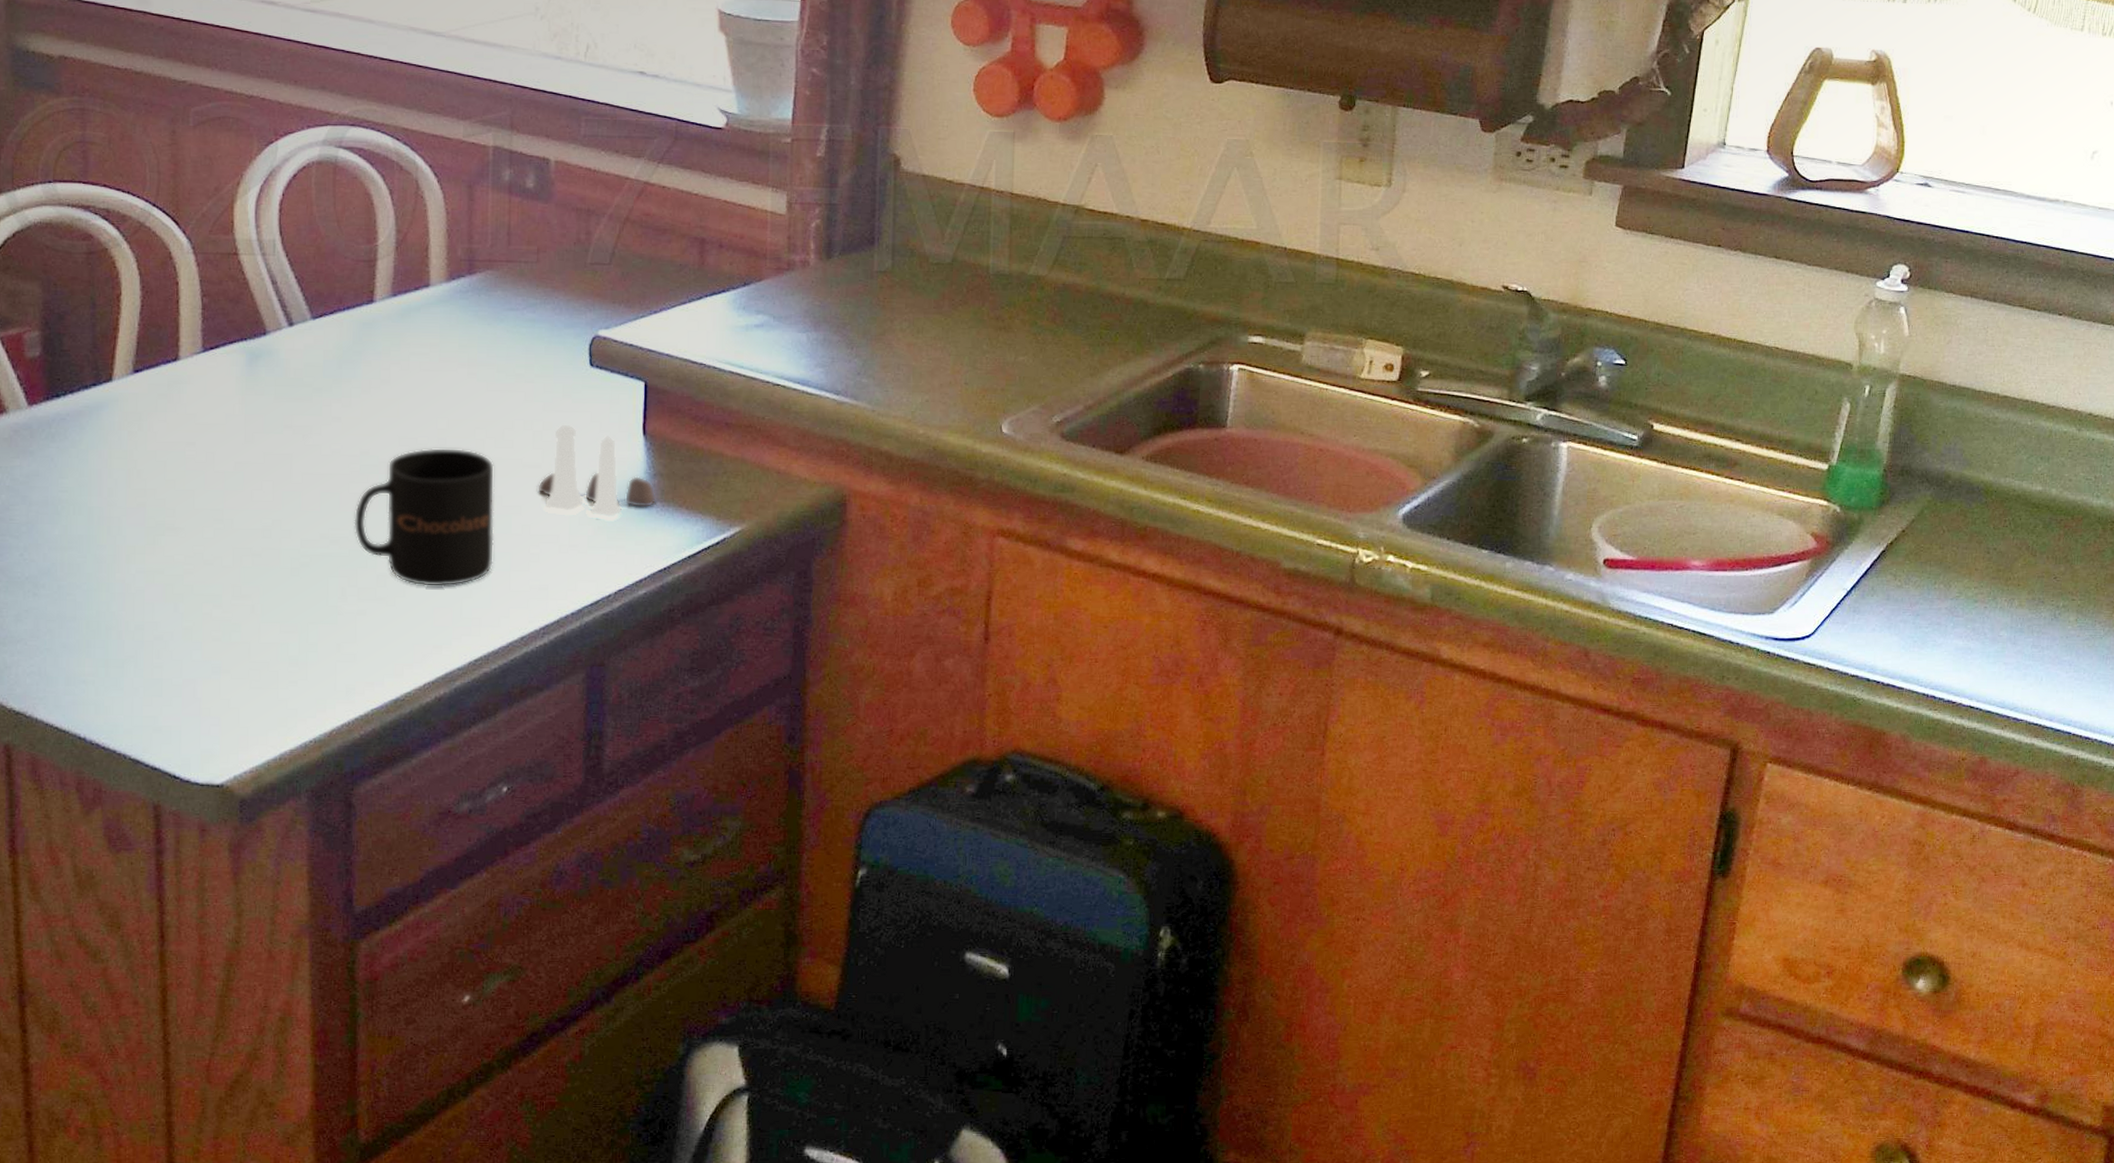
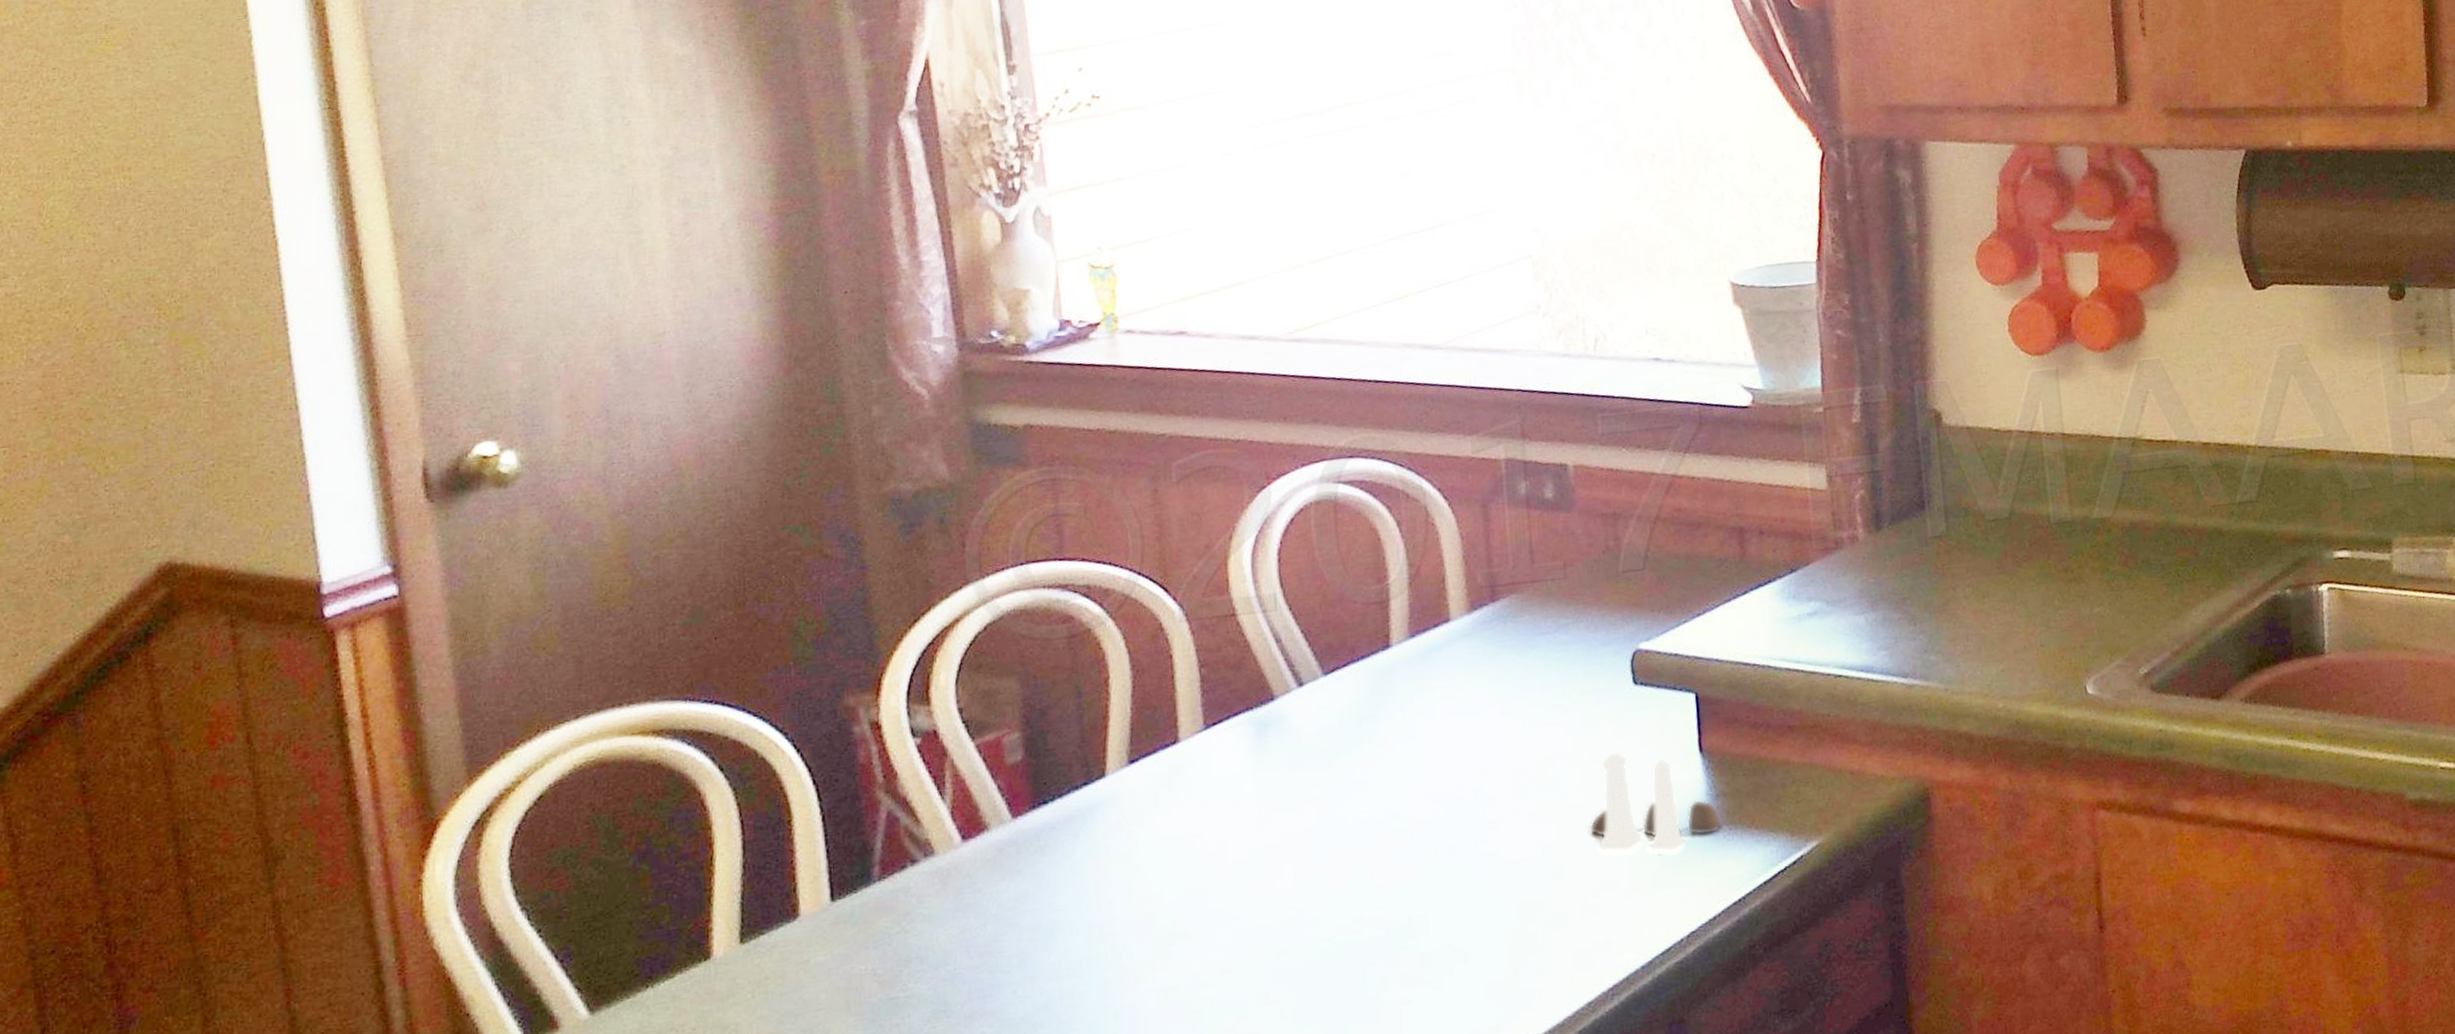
mug: present [354,447,495,587] -> none [1388,796,1549,961]

